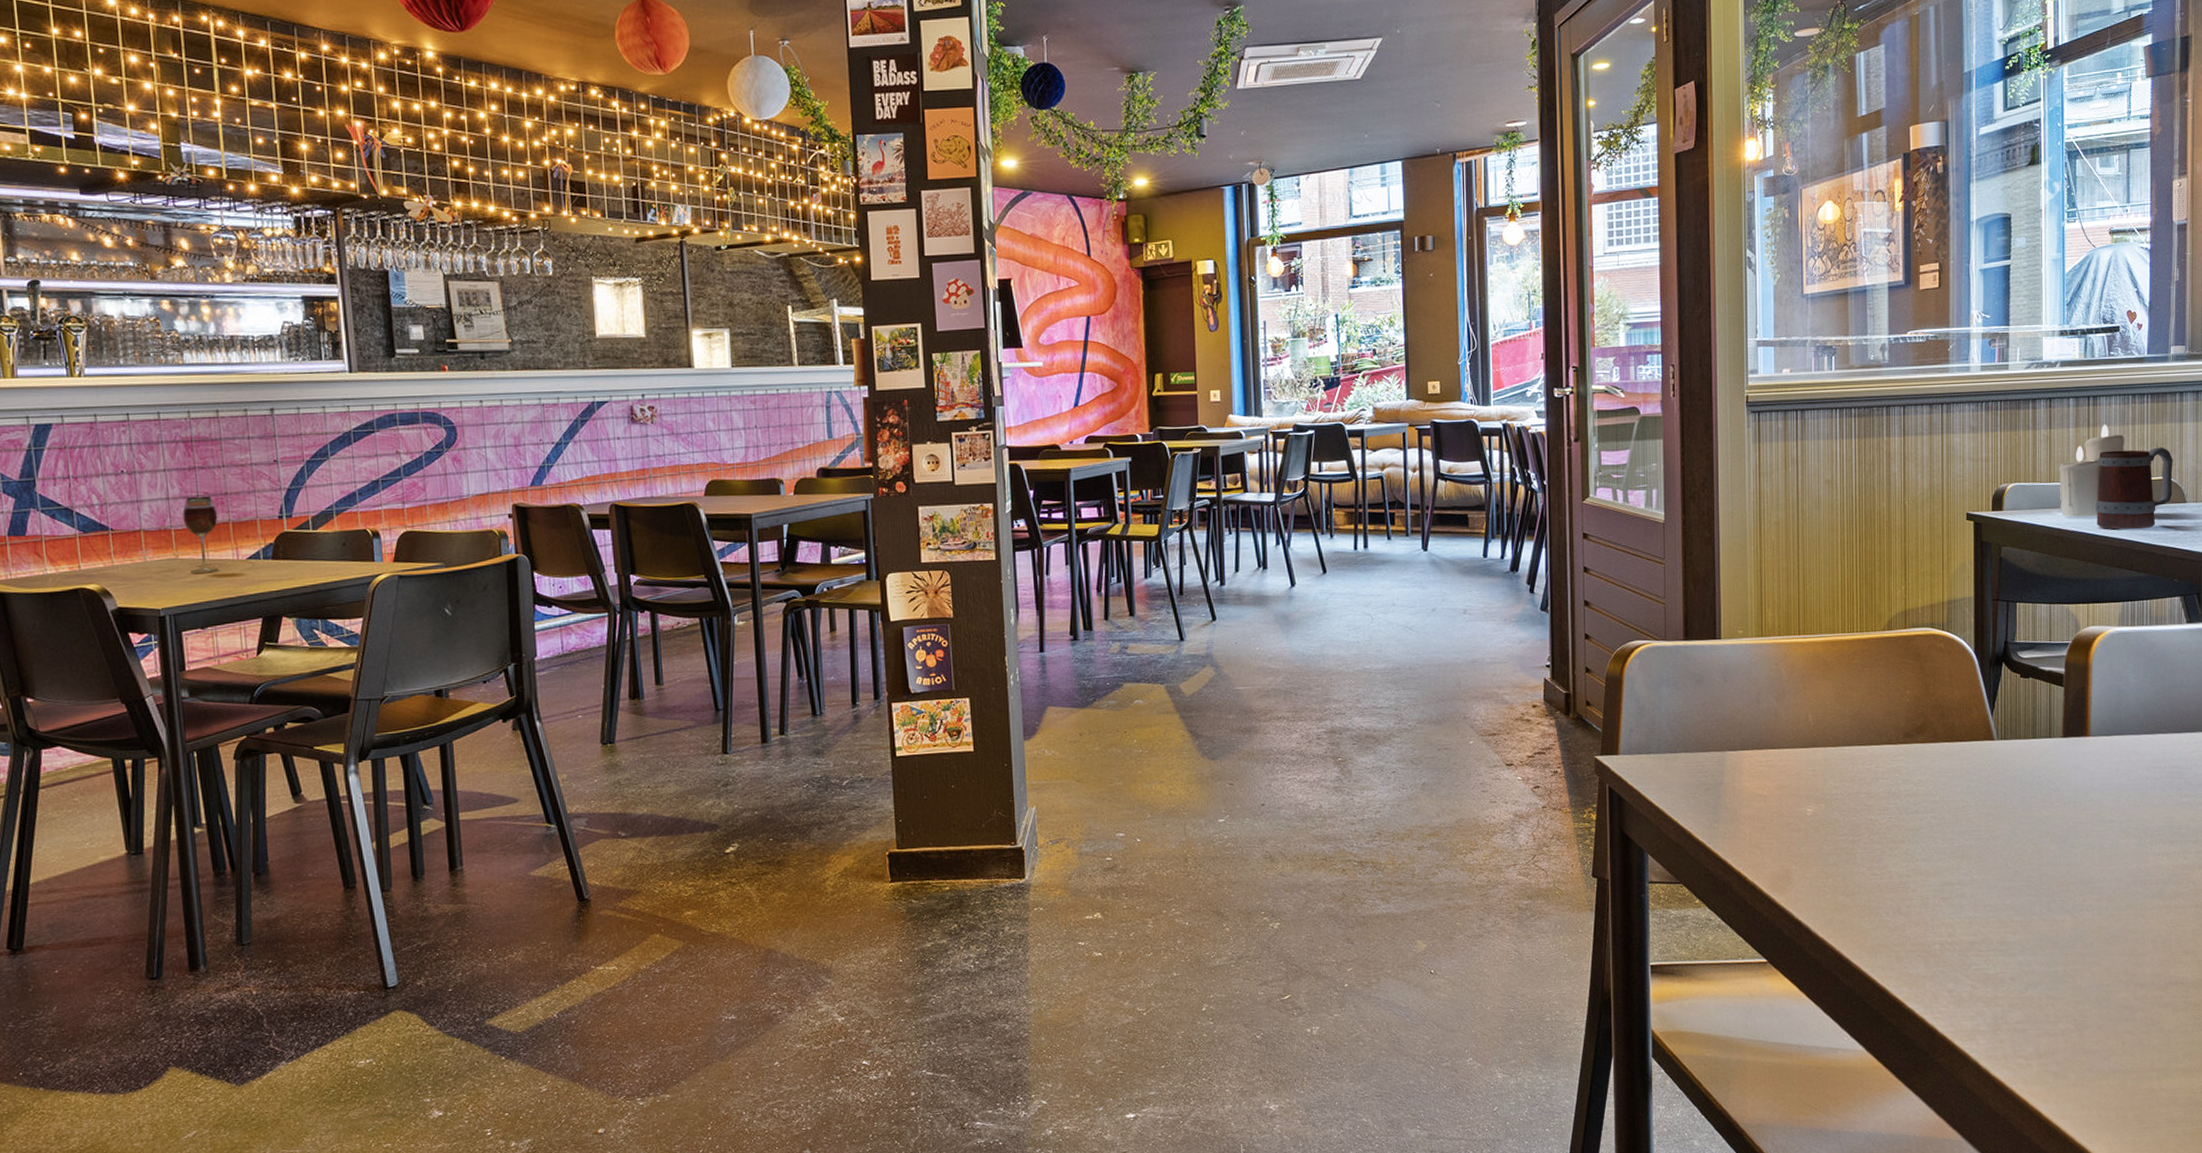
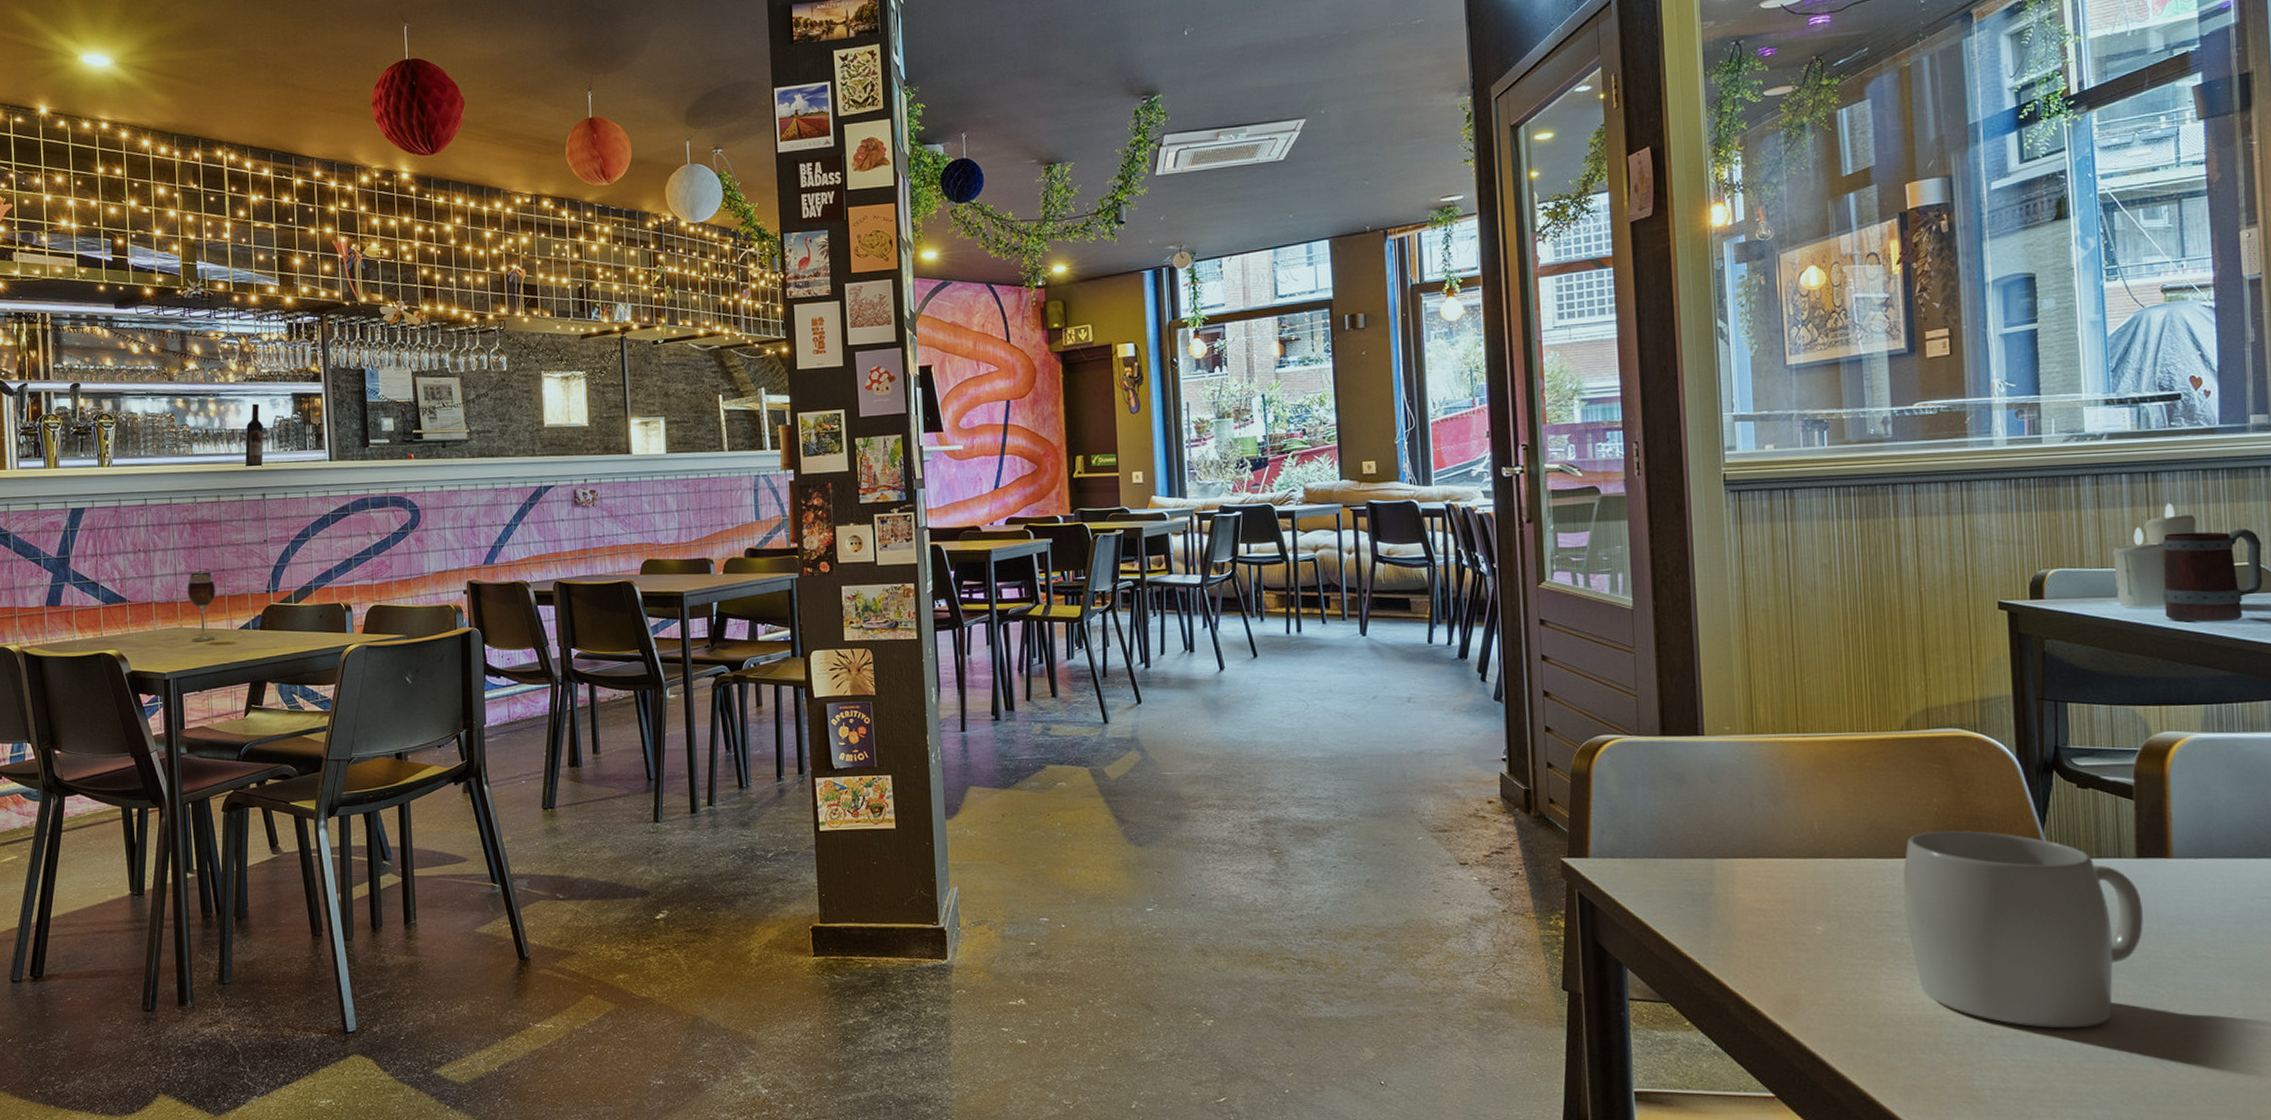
wine bottle: none [247,307,270,380] -> present [244,403,264,469]
mug: none [1878,718,2065,888] -> present [1903,830,2143,1029]

